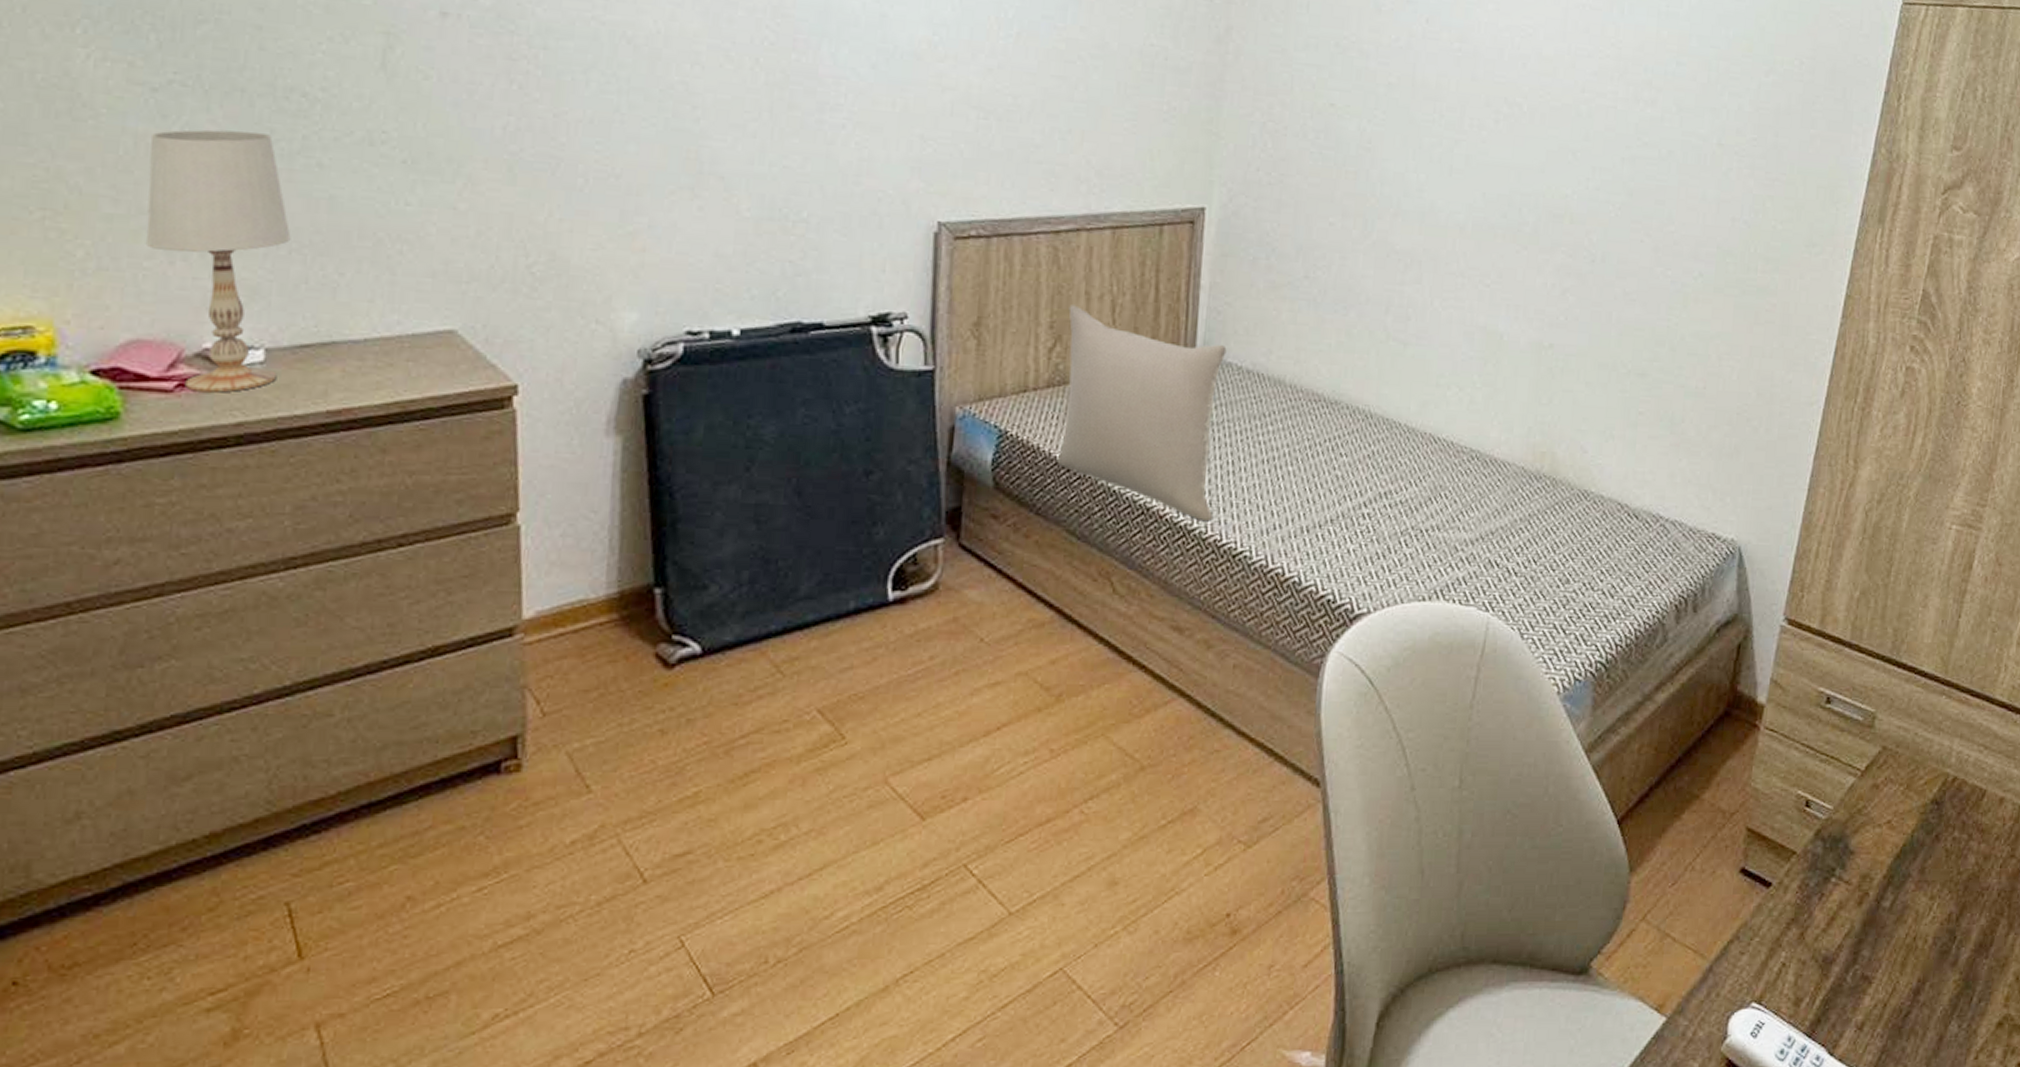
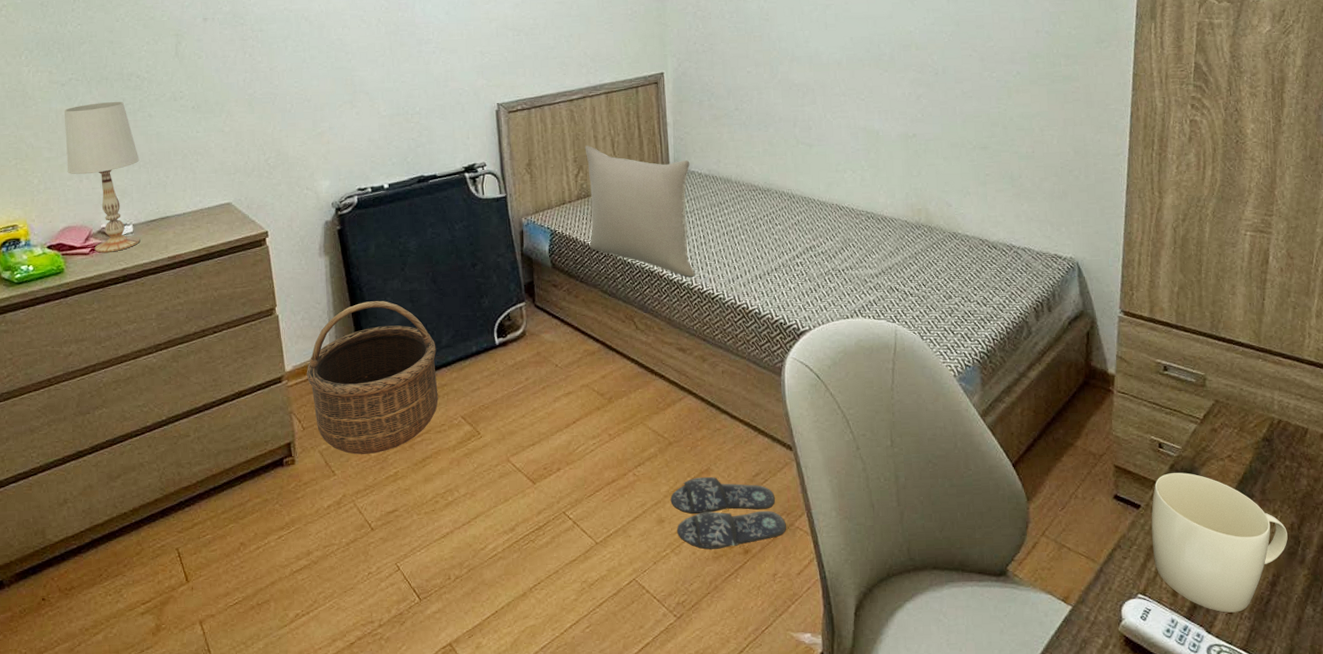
basket: none [558,515,789,761] -> present [306,301,438,455]
slippers: none [1132,819,1297,927] -> present [670,476,786,550]
mug: none [1778,841,1943,1029] -> present [1151,472,1288,613]

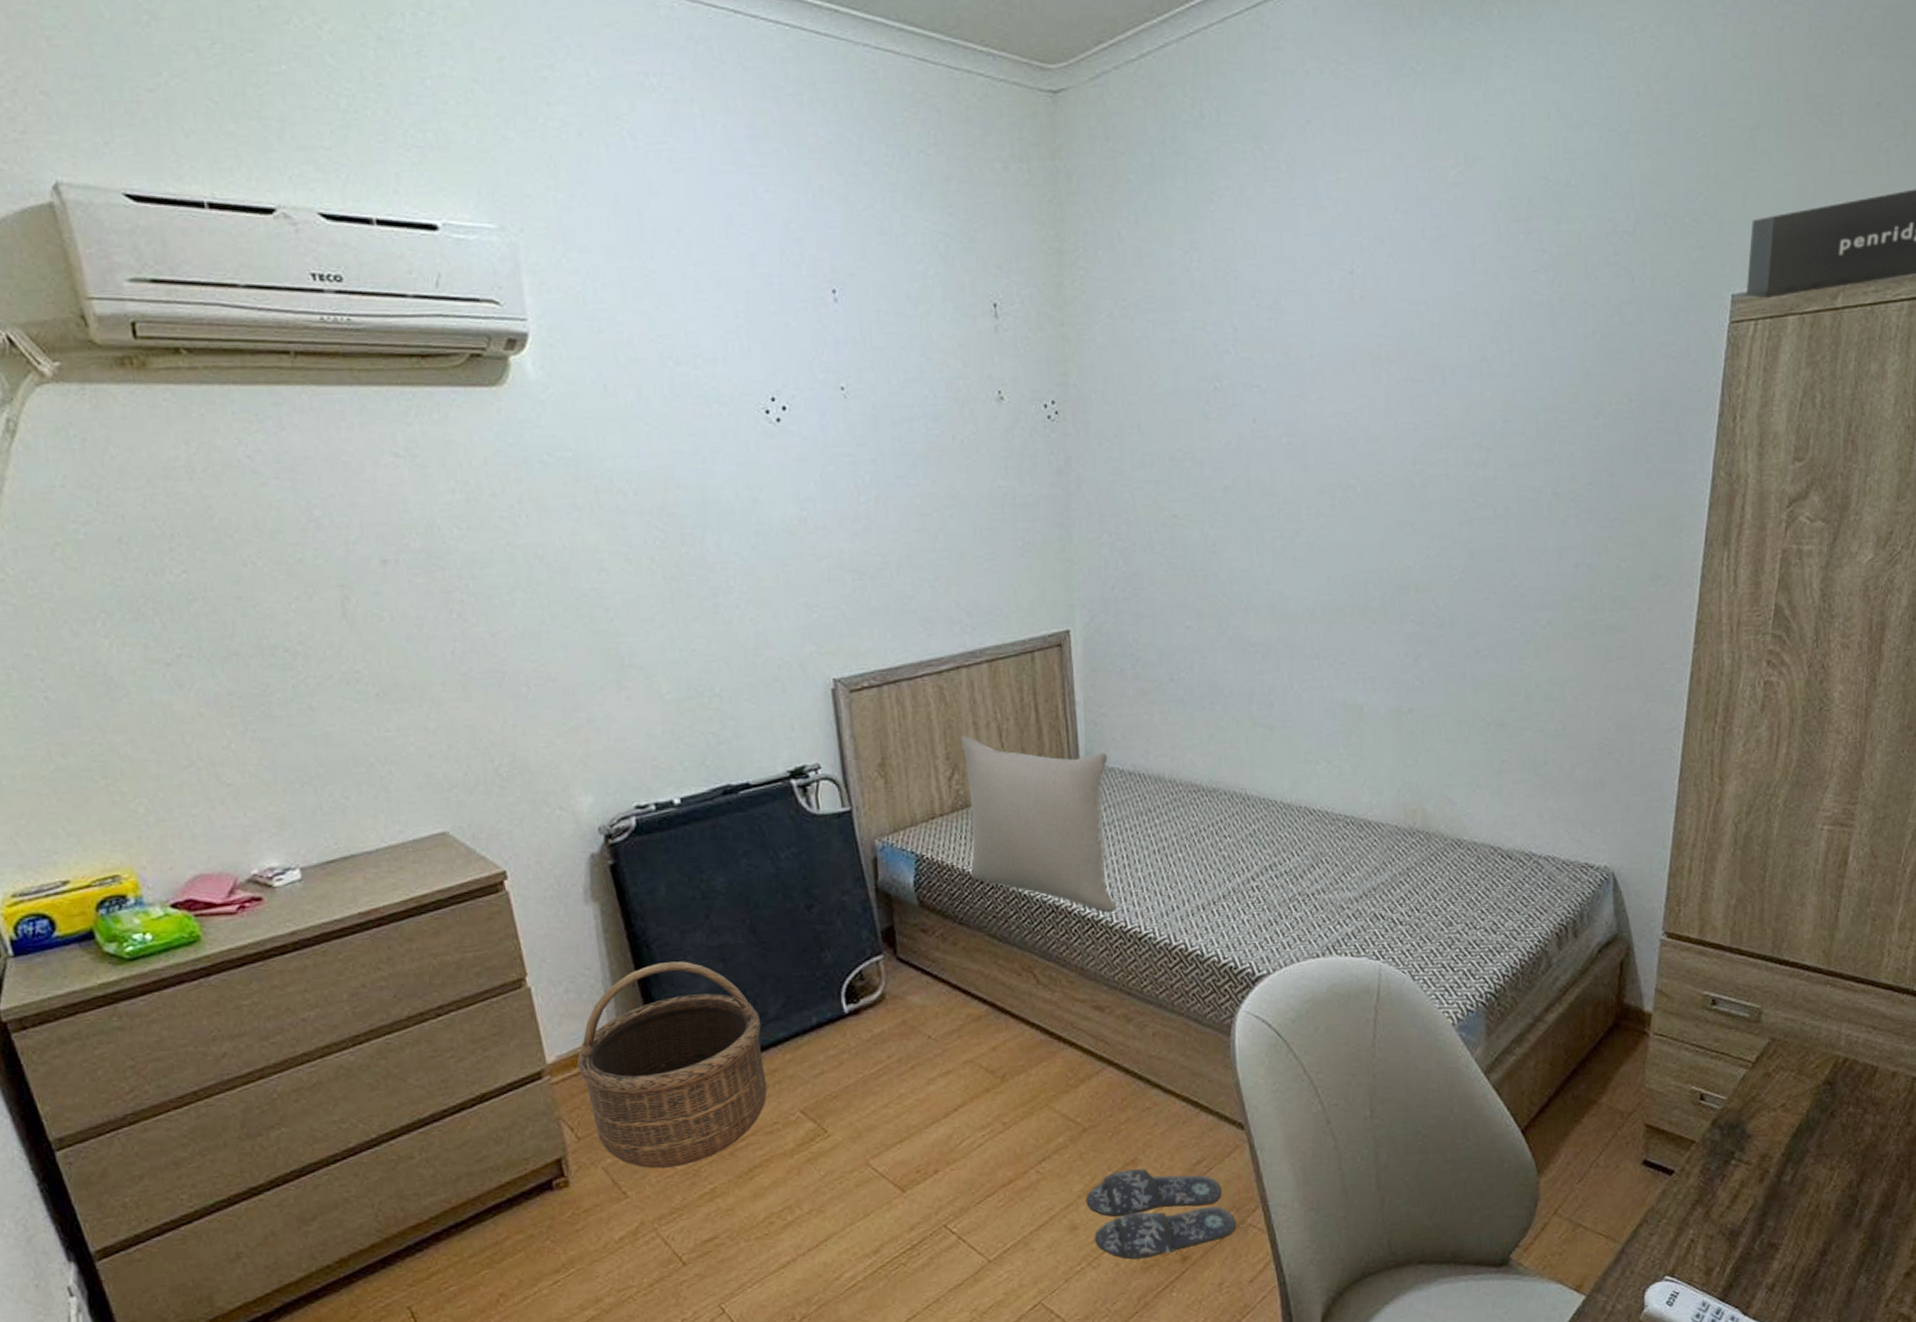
table lamp: present [64,101,140,253] -> none [173,687,314,911]
mug: present [1151,472,1288,613] -> none [1685,1128,1844,1290]

